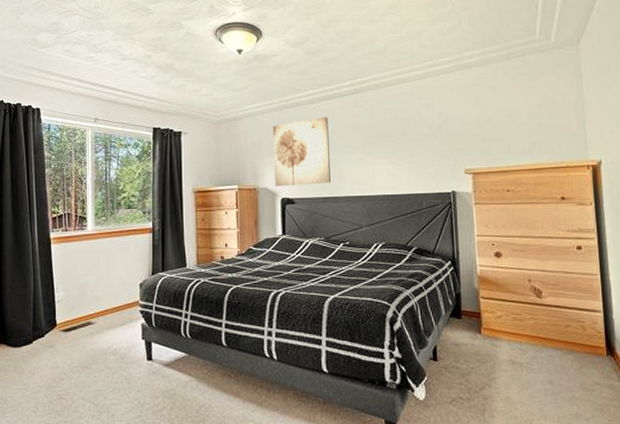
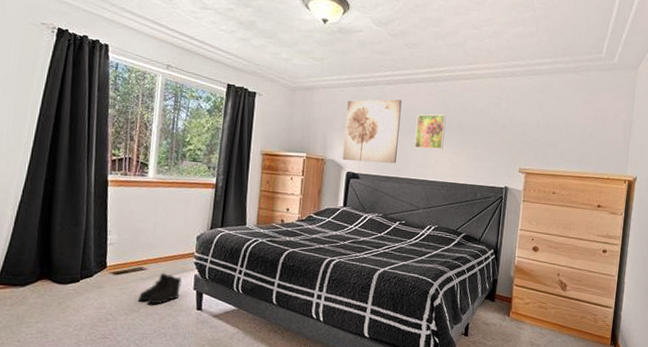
boots: none [89,325,130,358] -> present [137,273,182,304]
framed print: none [345,125,378,164] -> present [414,114,447,150]

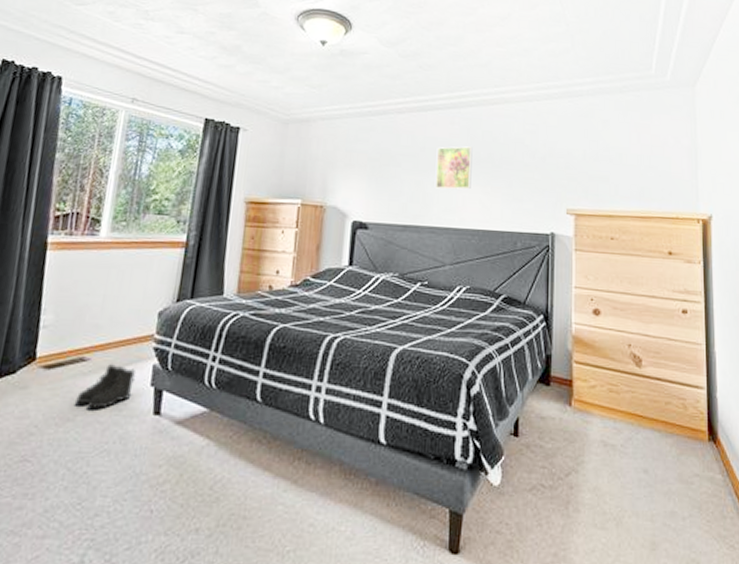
wall art: present [342,99,402,164] -> none [346,130,418,209]

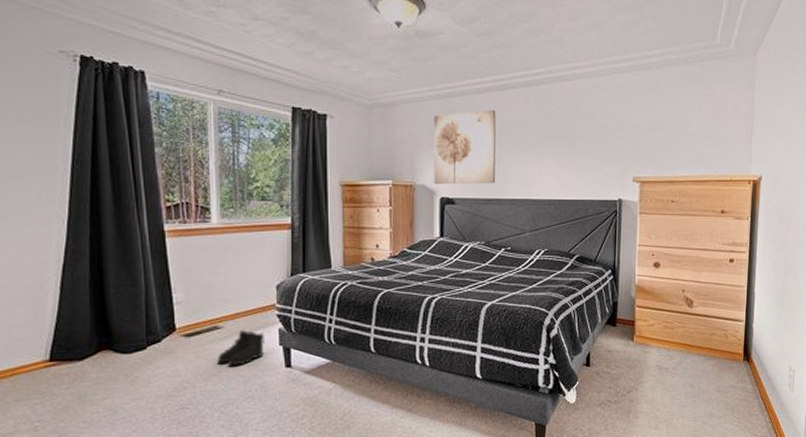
wall art: none [346,130,418,209] -> present [434,109,496,184]
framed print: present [435,146,473,190] -> none [513,123,548,165]

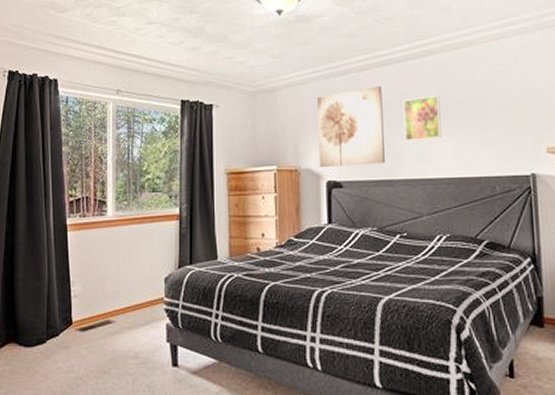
boots: present [216,330,266,366] -> none [107,325,154,363]
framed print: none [513,123,548,165] -> present [402,95,442,142]

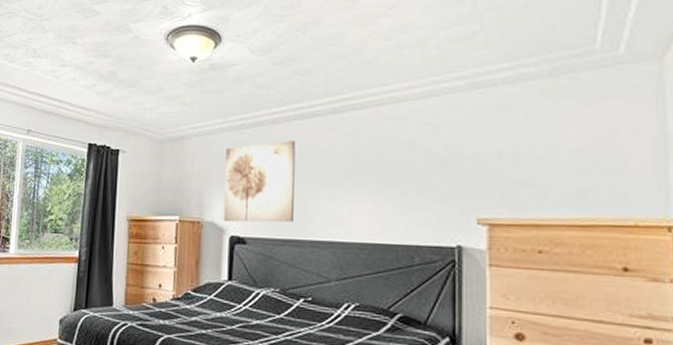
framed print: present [402,95,442,142] -> none [316,154,358,201]

